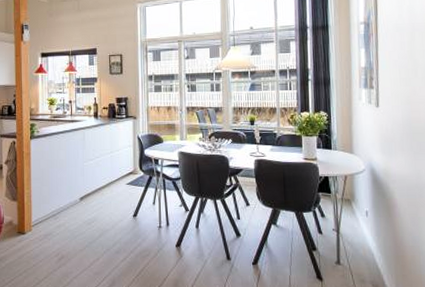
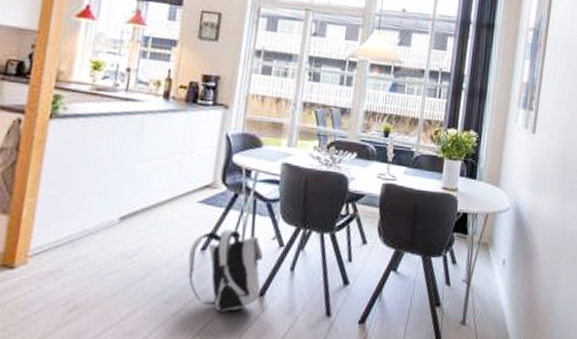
backpack: none [126,200,178,258] -> present [188,228,263,311]

